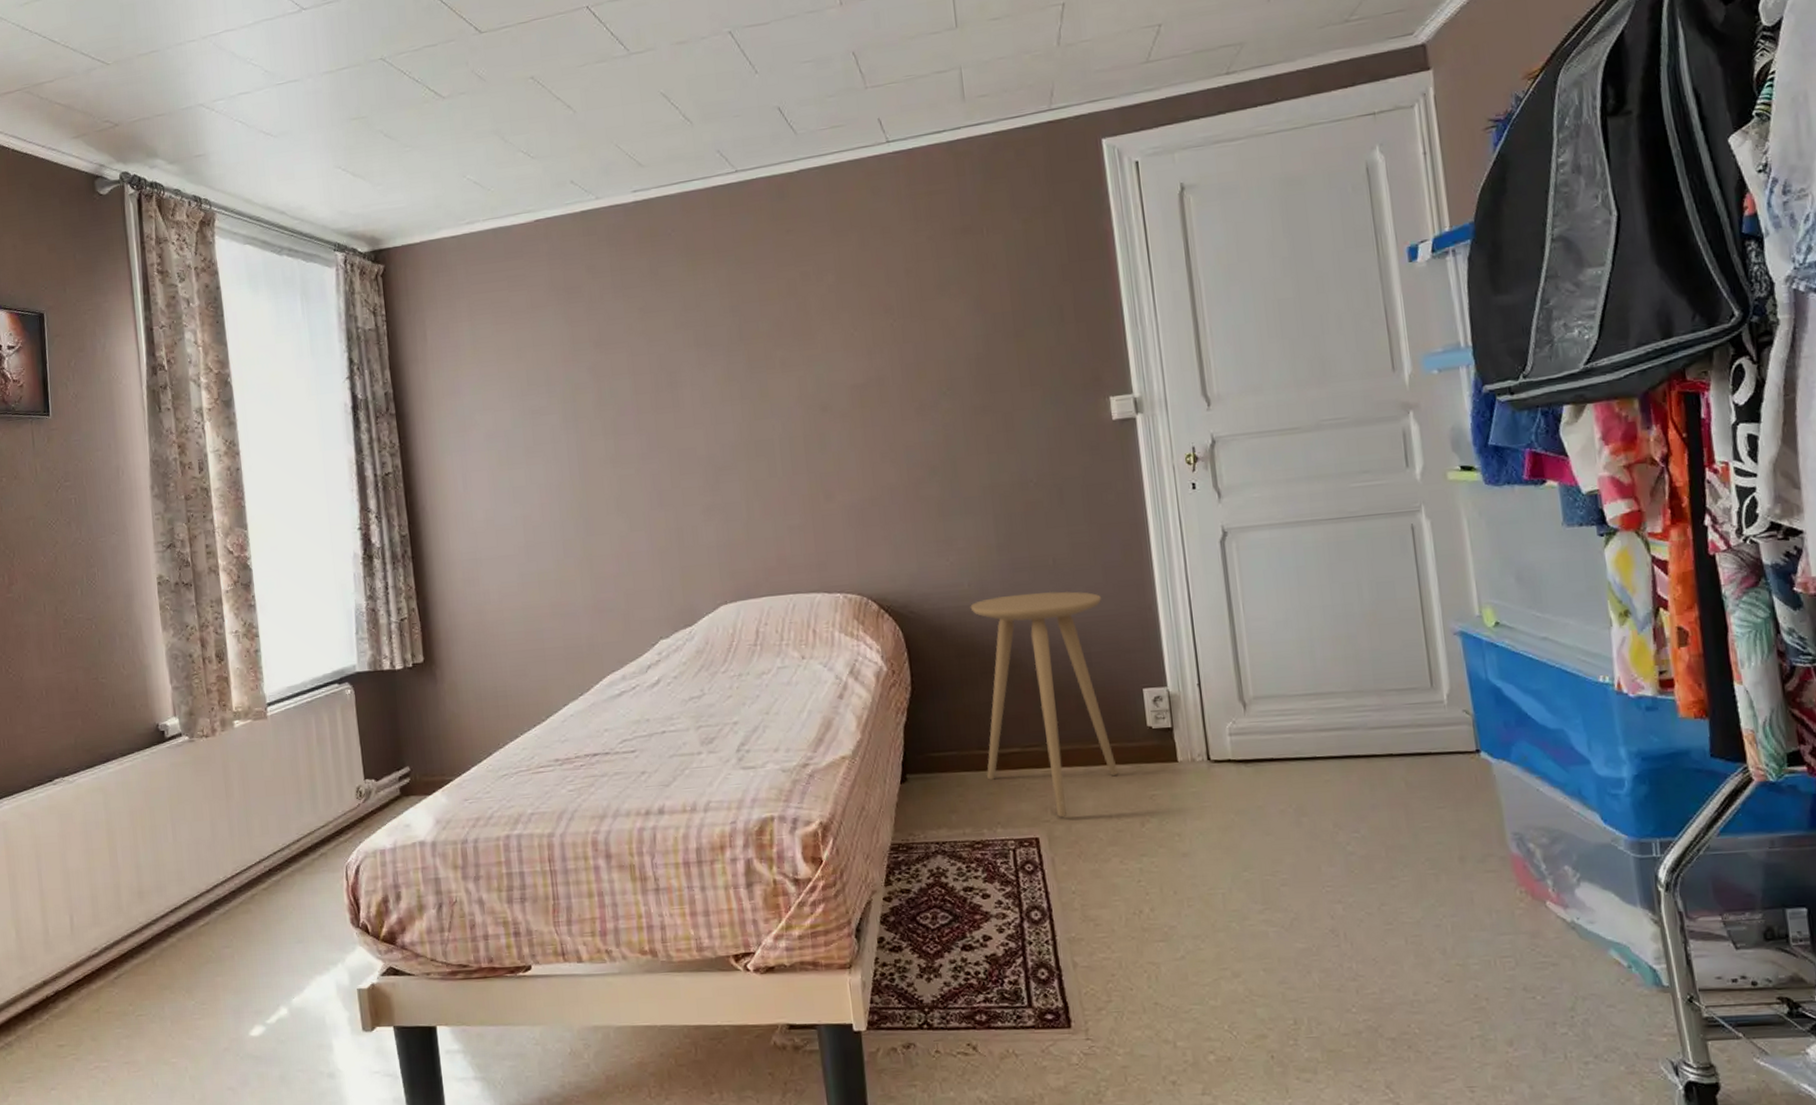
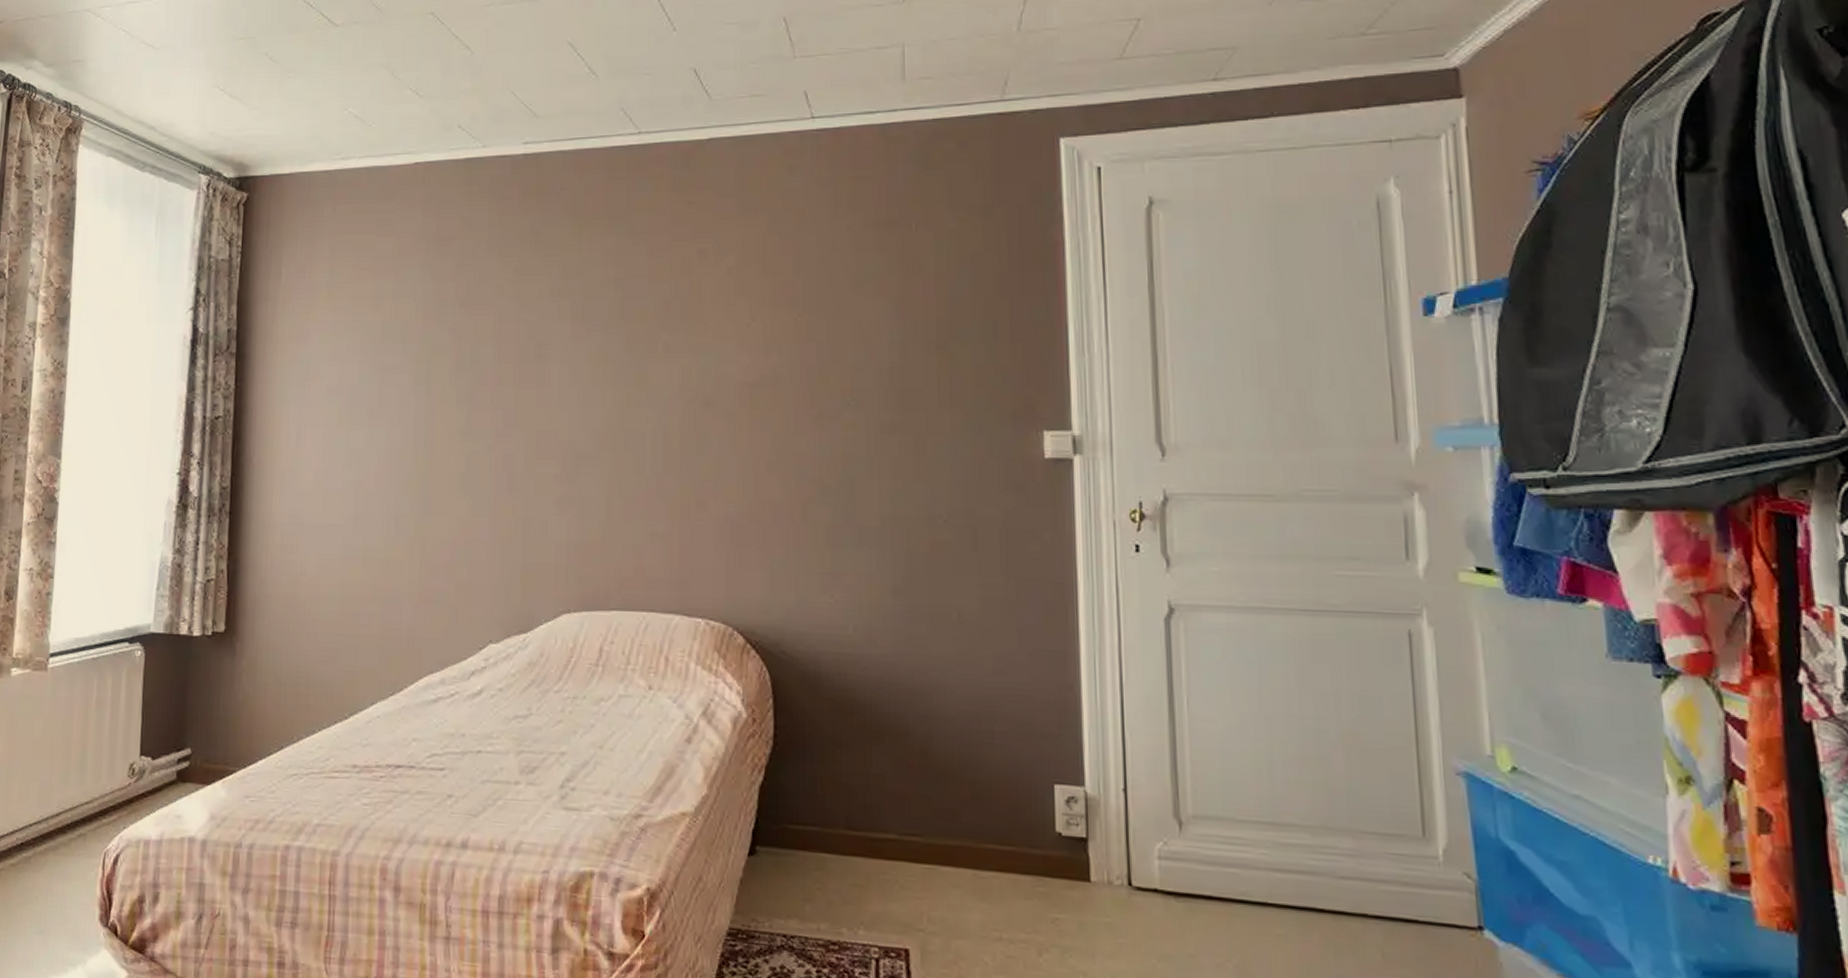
side table: present [970,591,1118,818] -> none [852,647,1014,929]

